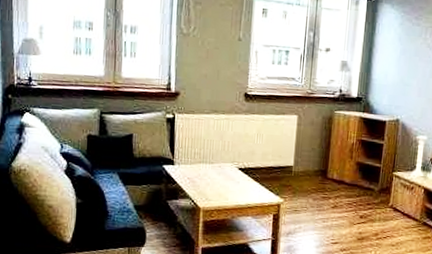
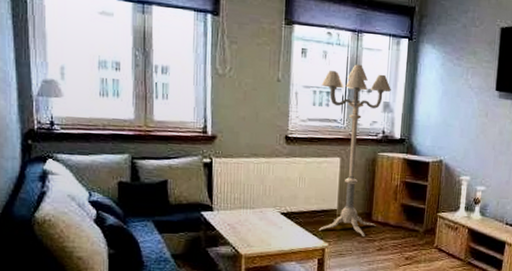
floor lamp: none [274,23,349,195] -> present [318,64,391,238]

